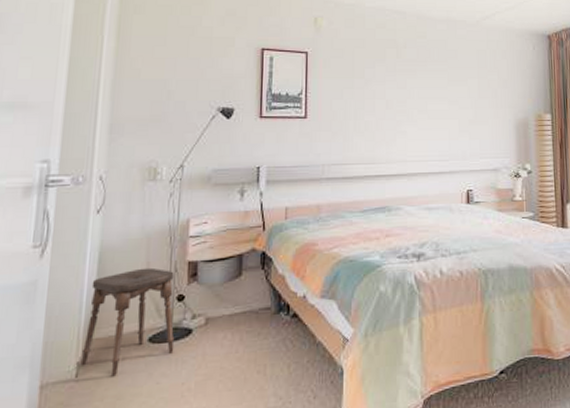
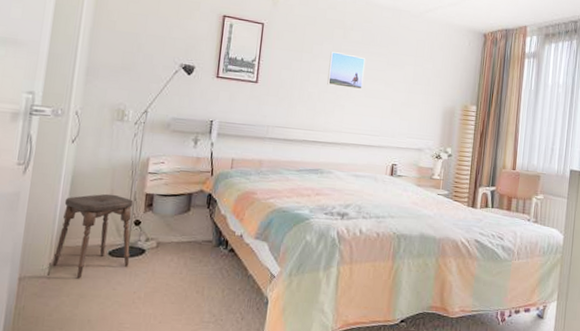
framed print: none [384,74,424,112] -> present [327,51,365,90]

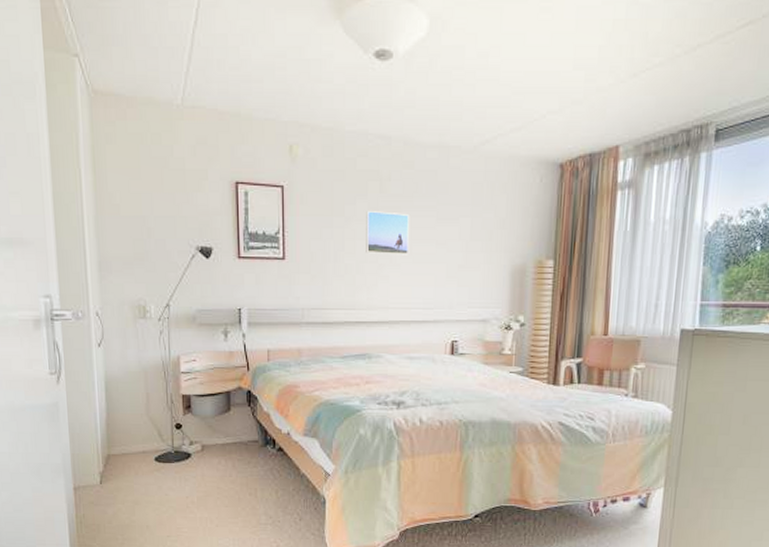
stool: present [52,193,134,279] -> none [102,398,177,486]

